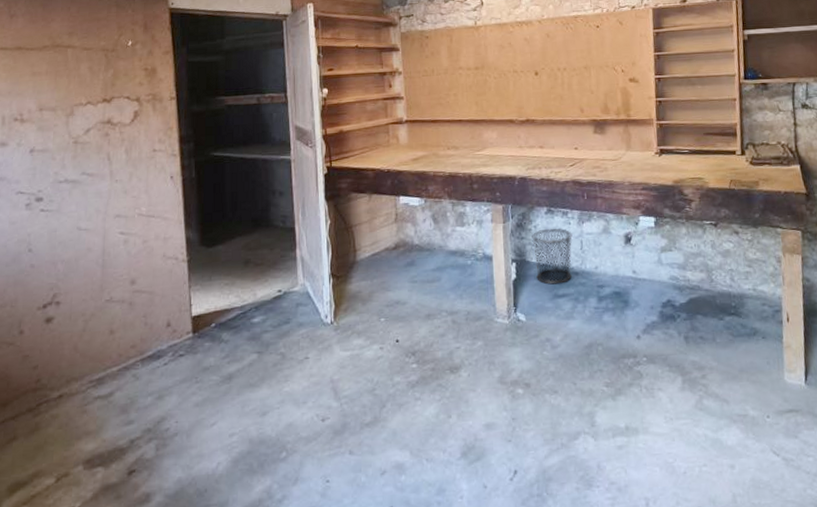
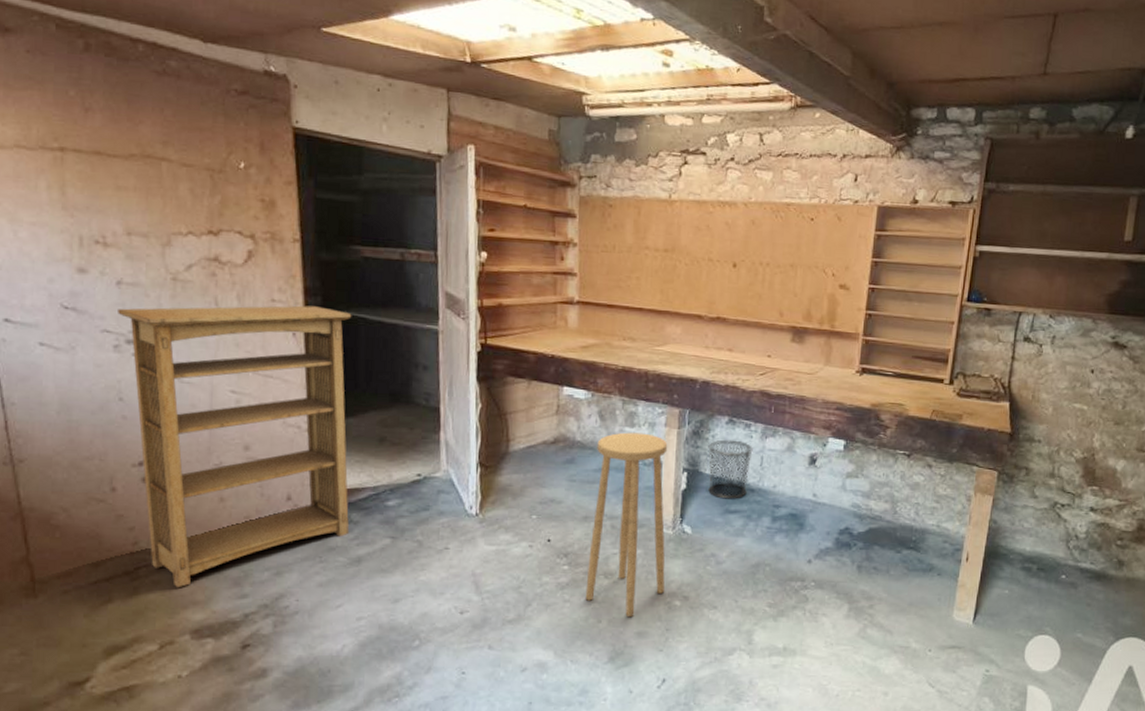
bookshelf: none [30,151,221,421] -> present [118,305,352,588]
stool: none [433,230,507,409] -> present [585,432,668,616]

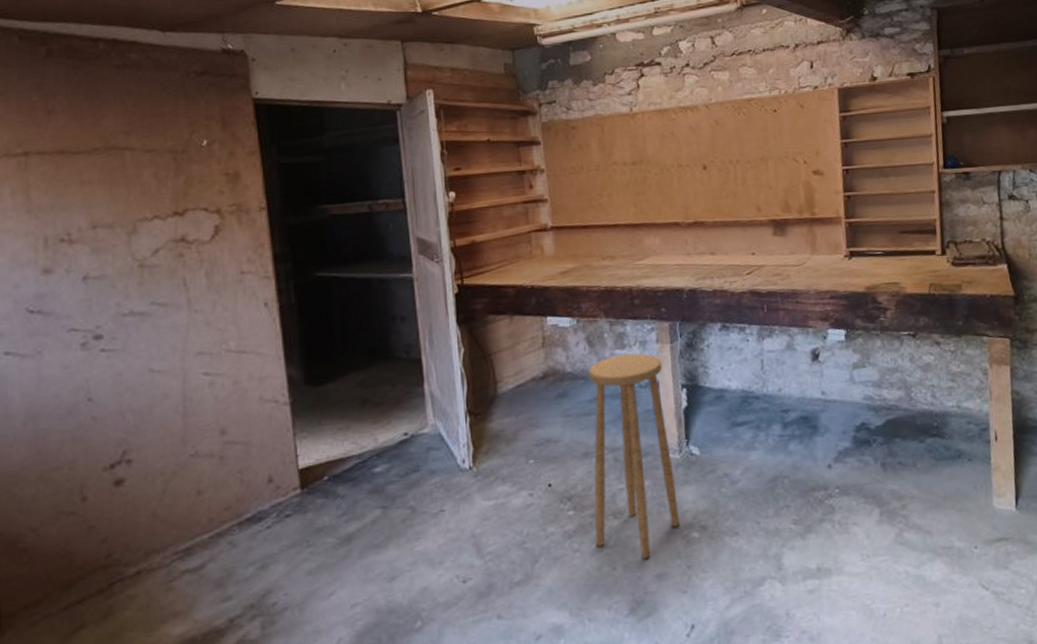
bookshelf: present [118,305,352,588] -> none [85,271,337,601]
waste bin: present [708,439,753,499] -> none [704,346,752,412]

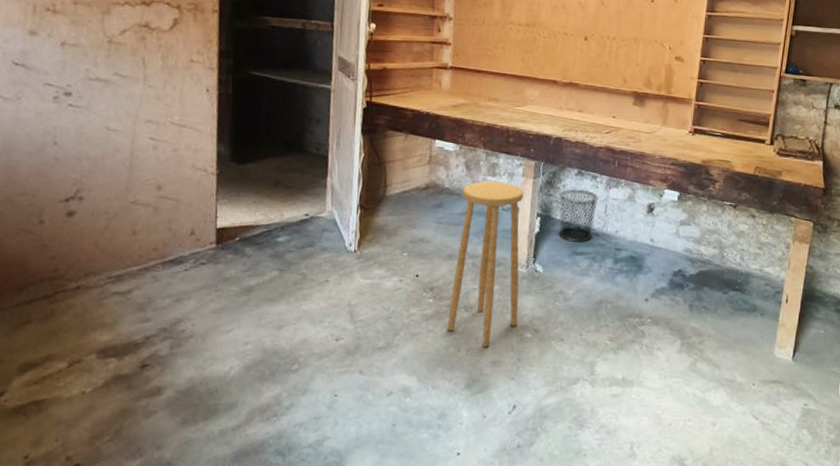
waste bin: none [704,346,752,412] -> present [558,189,599,242]

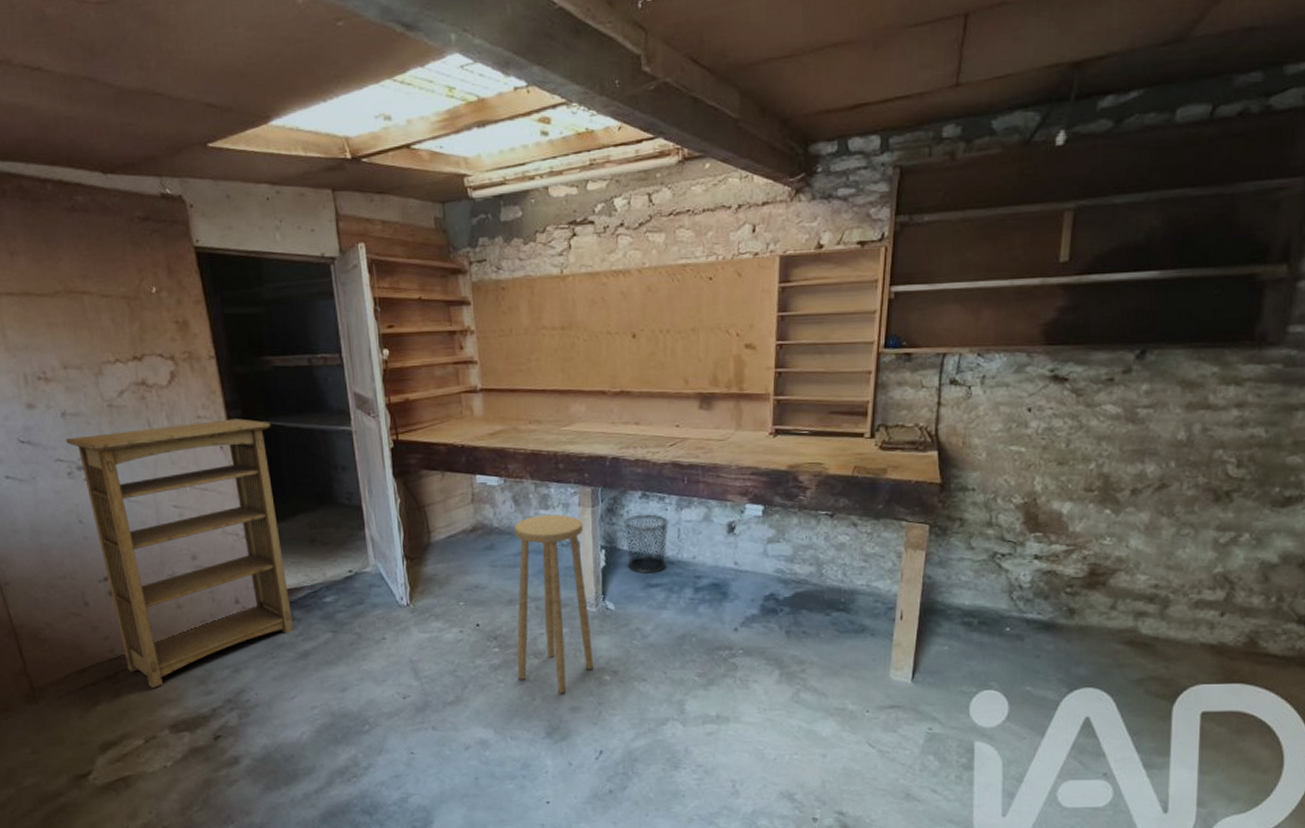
bookshelf: none [59,65,258,312] -> present [66,418,294,689]

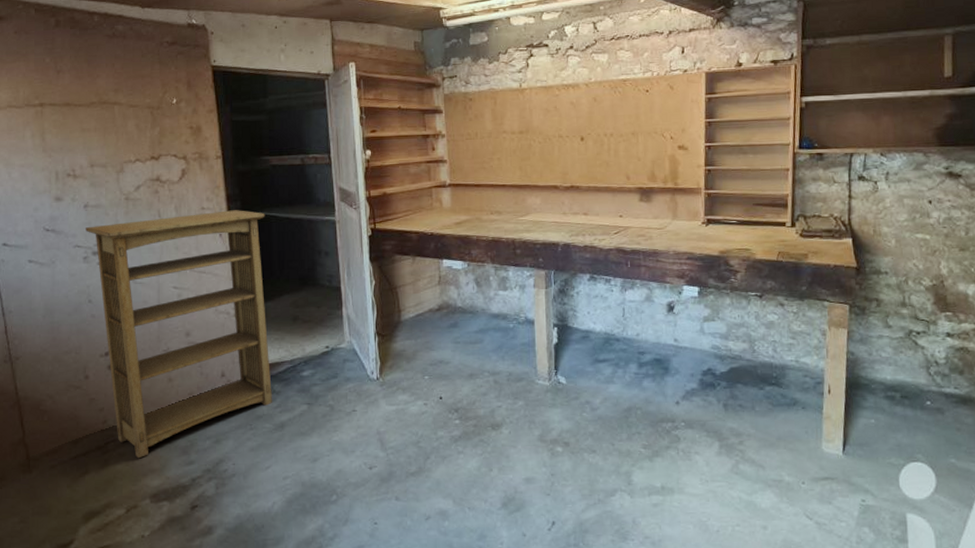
stool: present [514,514,593,693] -> none [476,295,546,464]
waste bin: present [623,514,669,574] -> none [574,295,615,350]

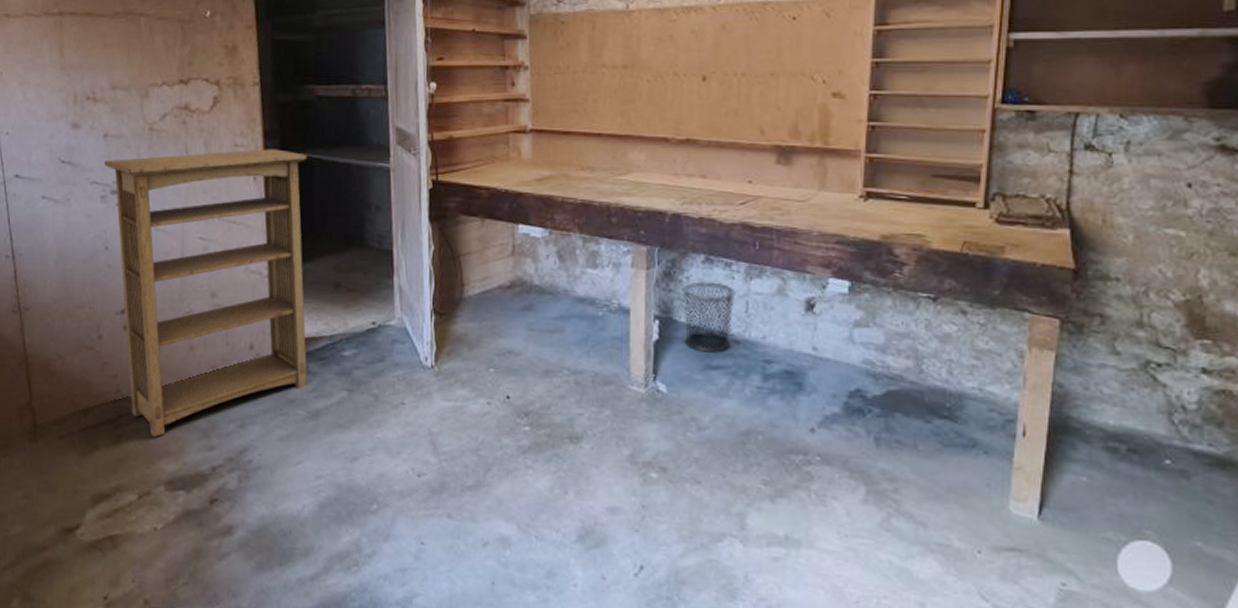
waste bin: none [574,295,615,350] -> present [682,281,736,353]

